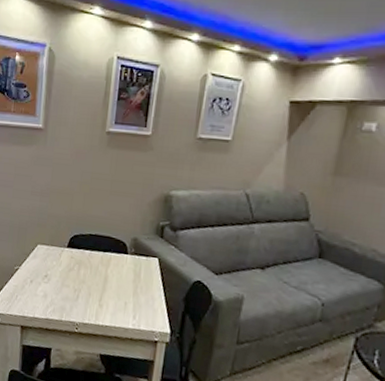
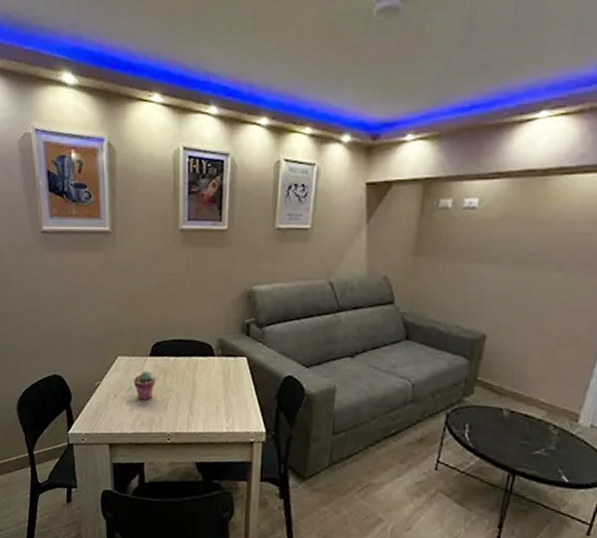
potted succulent: none [49,260,71,289] -> present [133,370,156,400]

